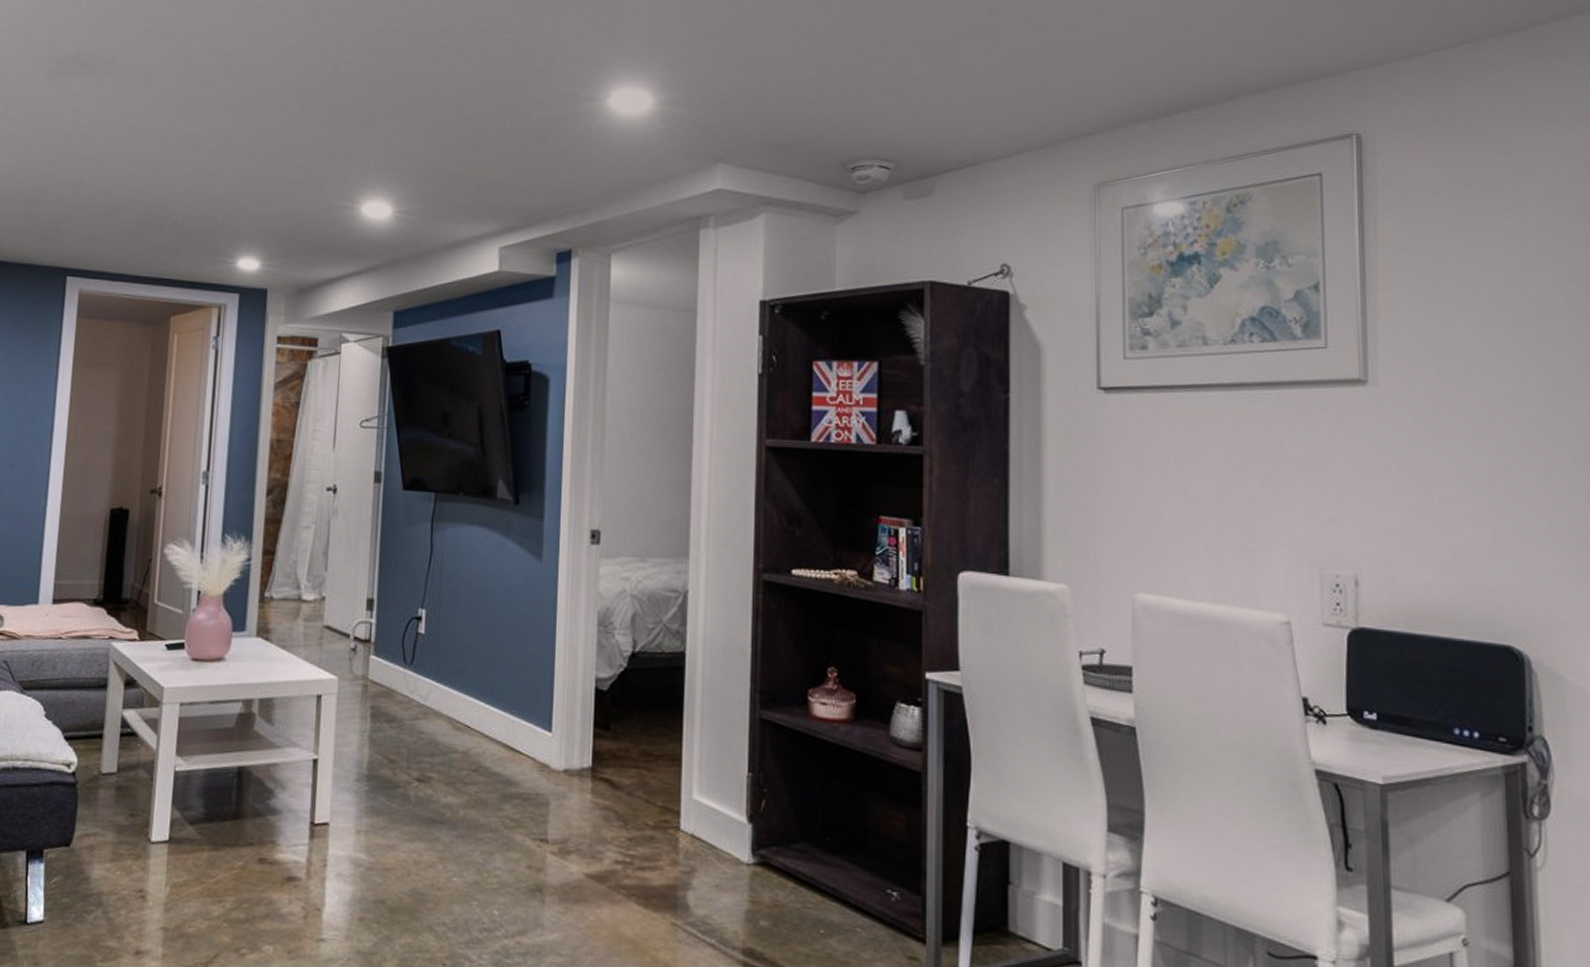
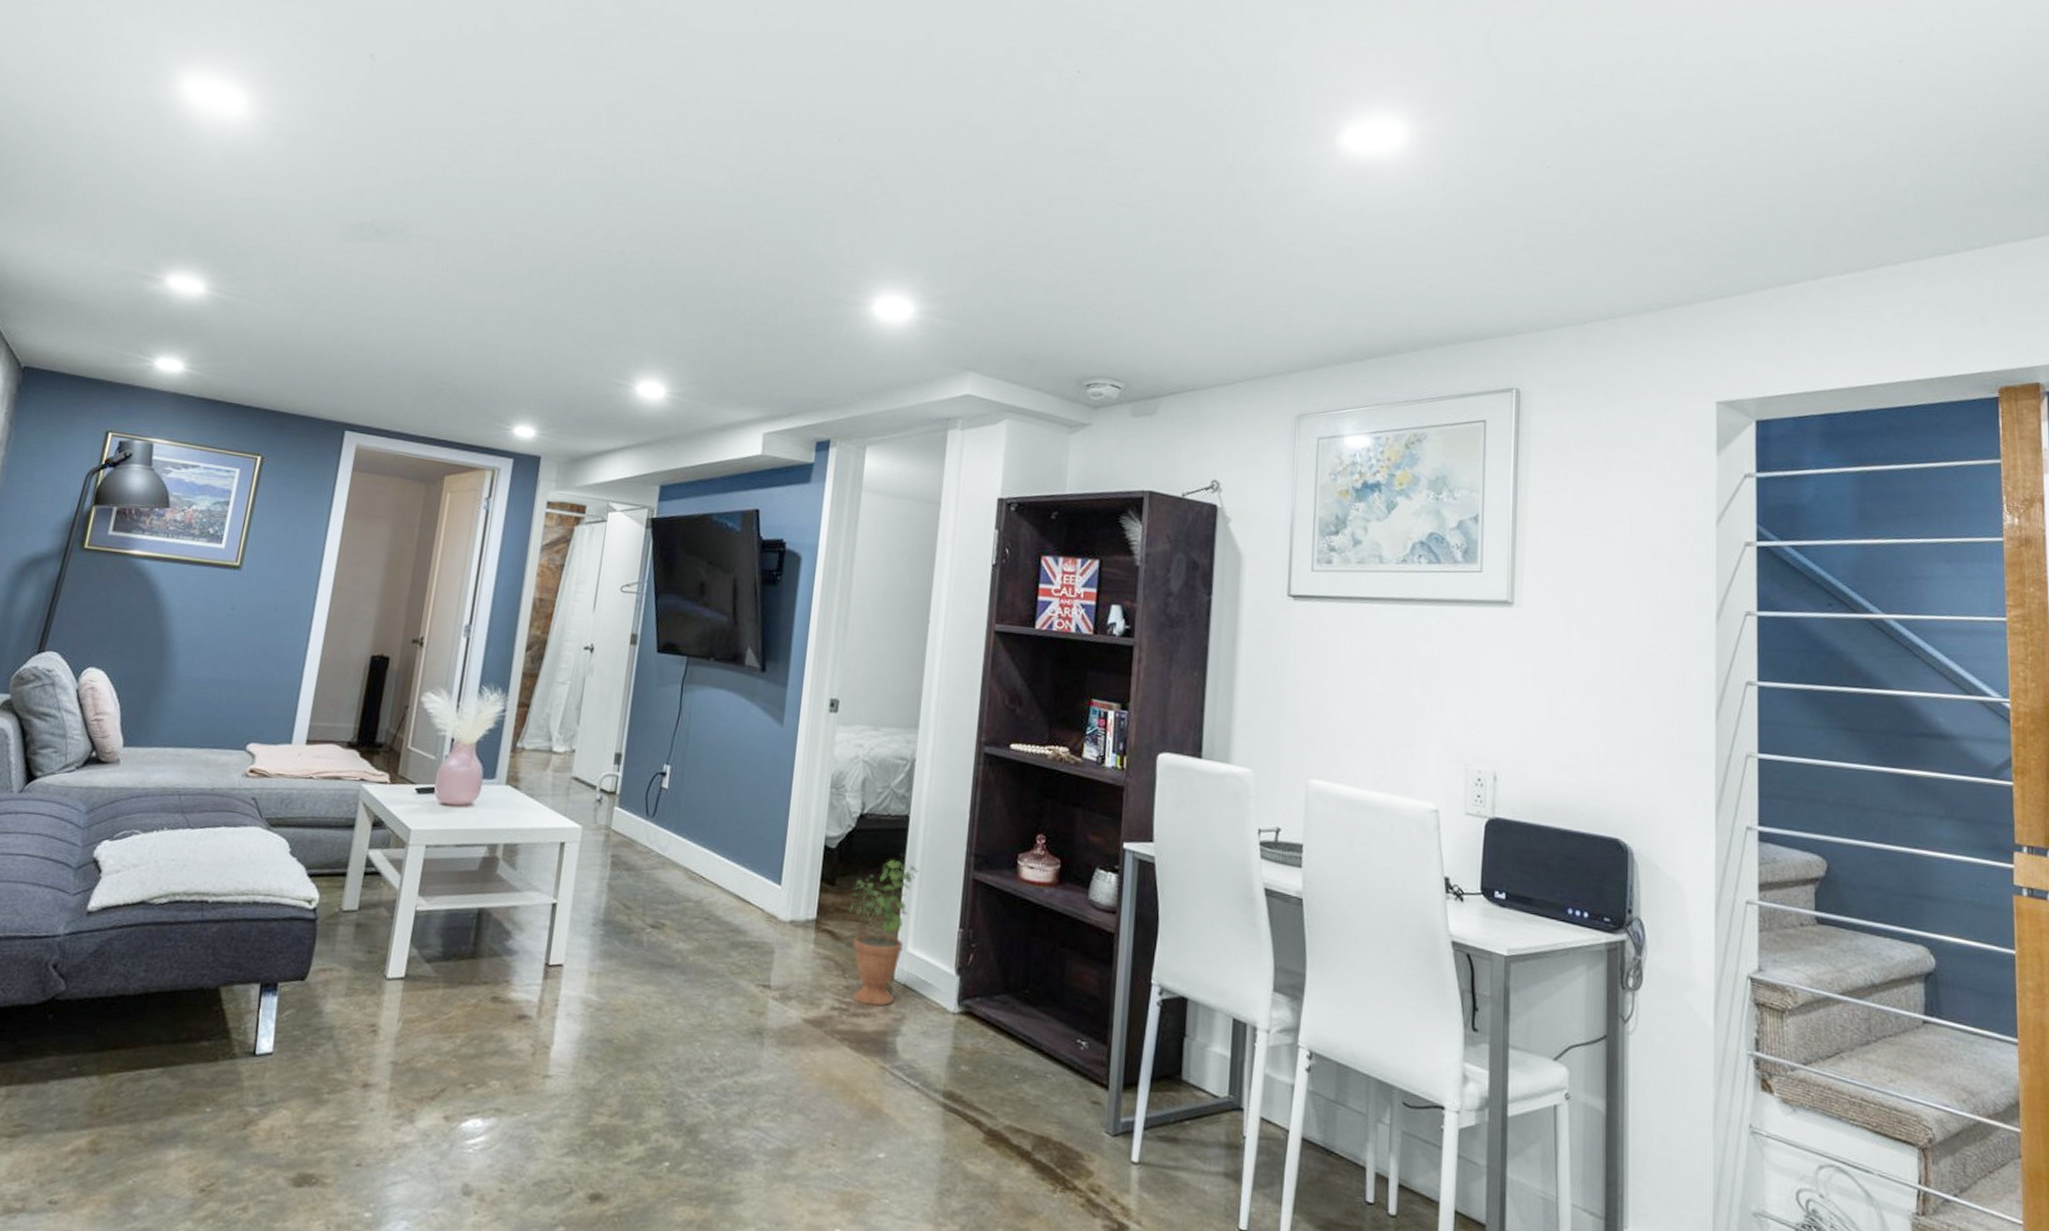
potted plant: none [626,694,700,859] -> present [849,854,919,1007]

